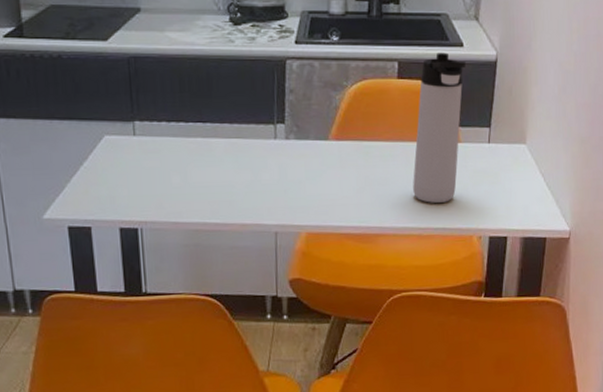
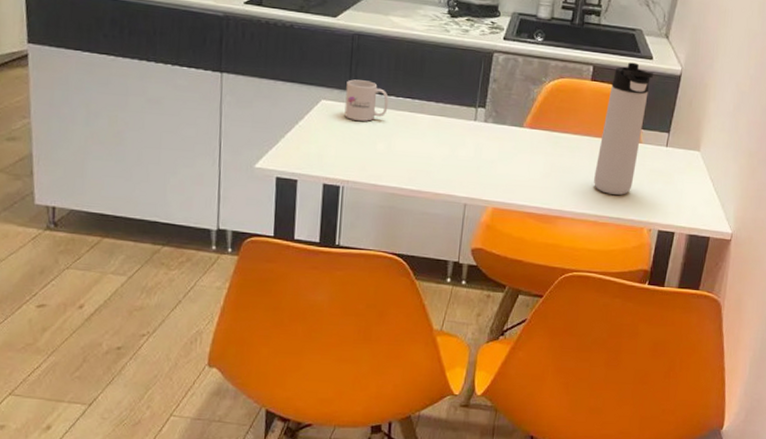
mug: none [129,108,178,154] -> present [344,79,389,121]

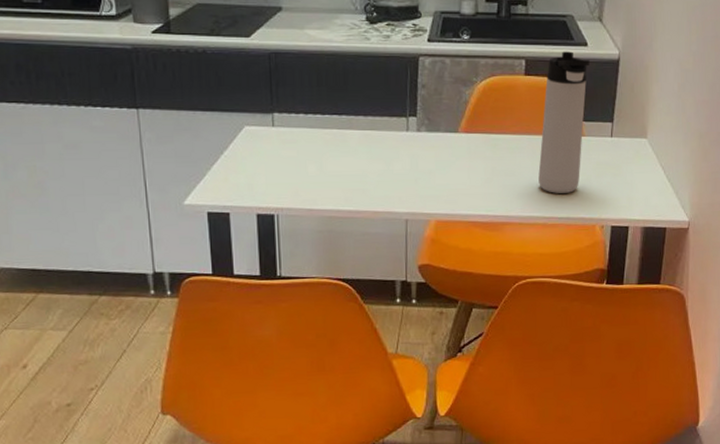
mug: present [344,79,389,121] -> none [268,101,315,144]

